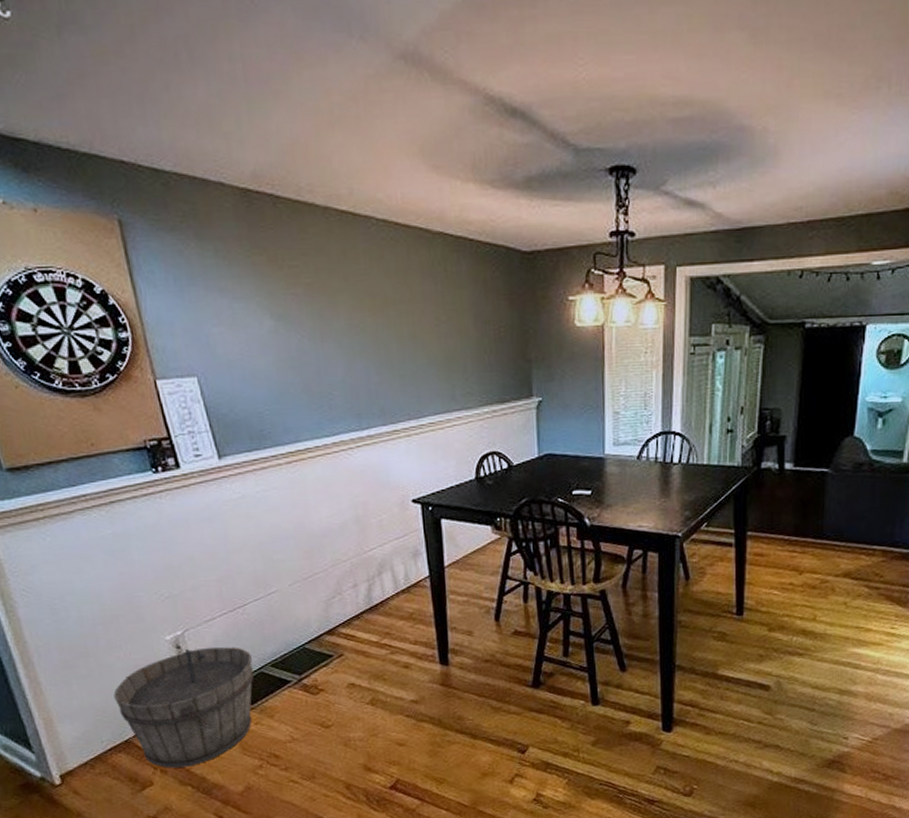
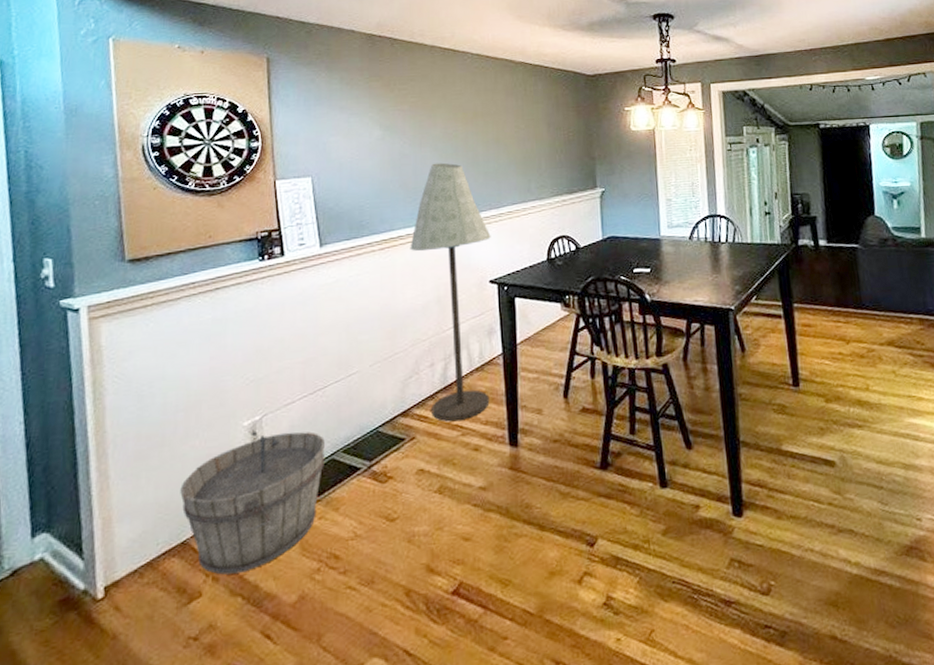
floor lamp: none [320,362,418,640] -> present [410,162,491,421]

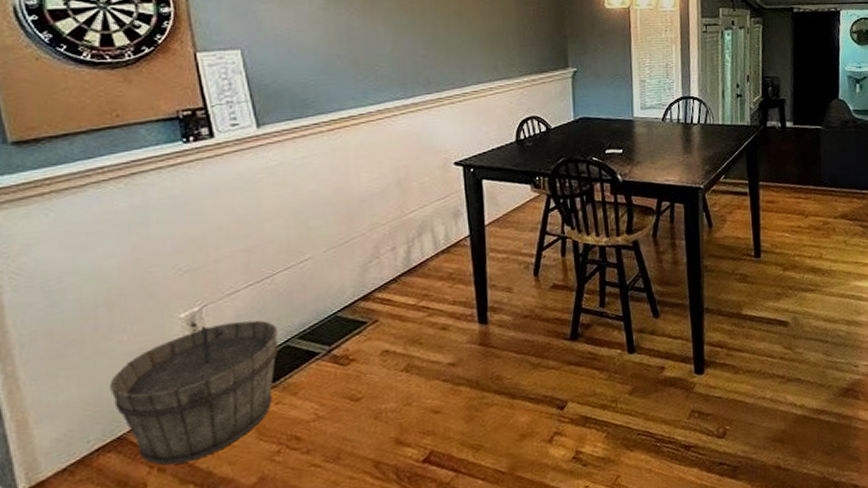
floor lamp: present [410,162,491,421] -> none [363,37,457,303]

